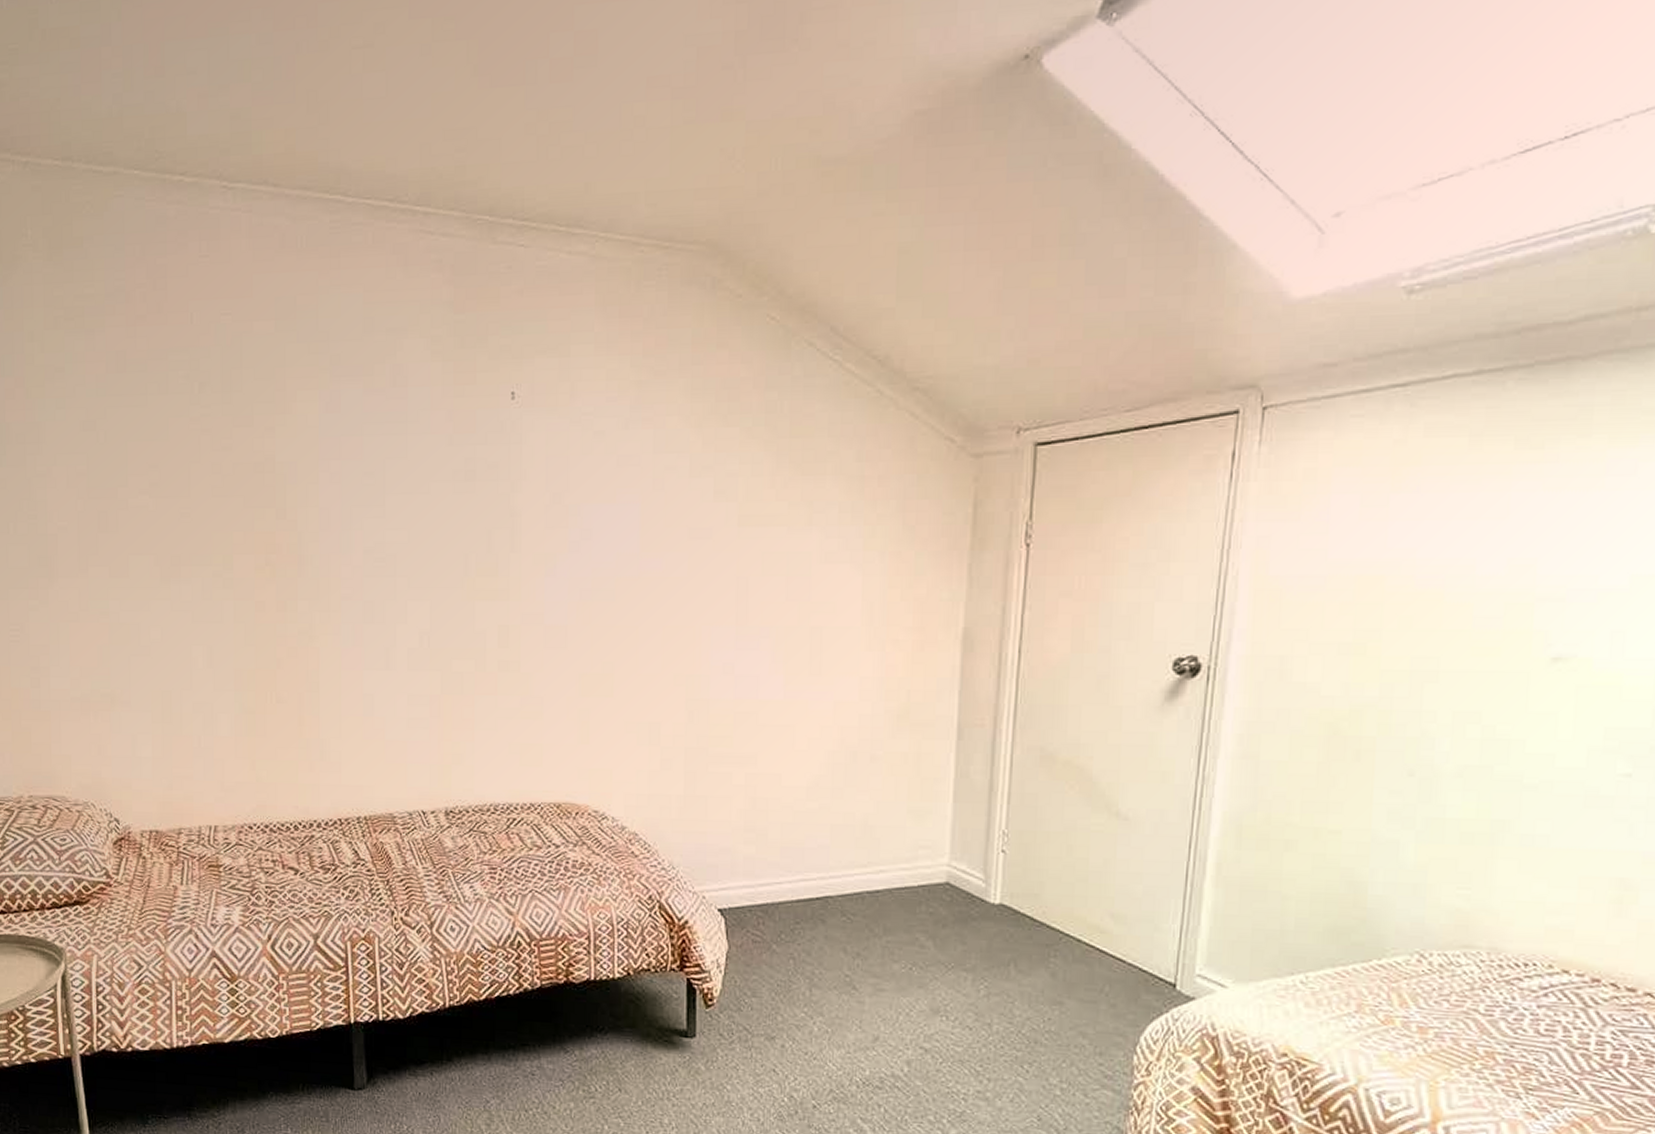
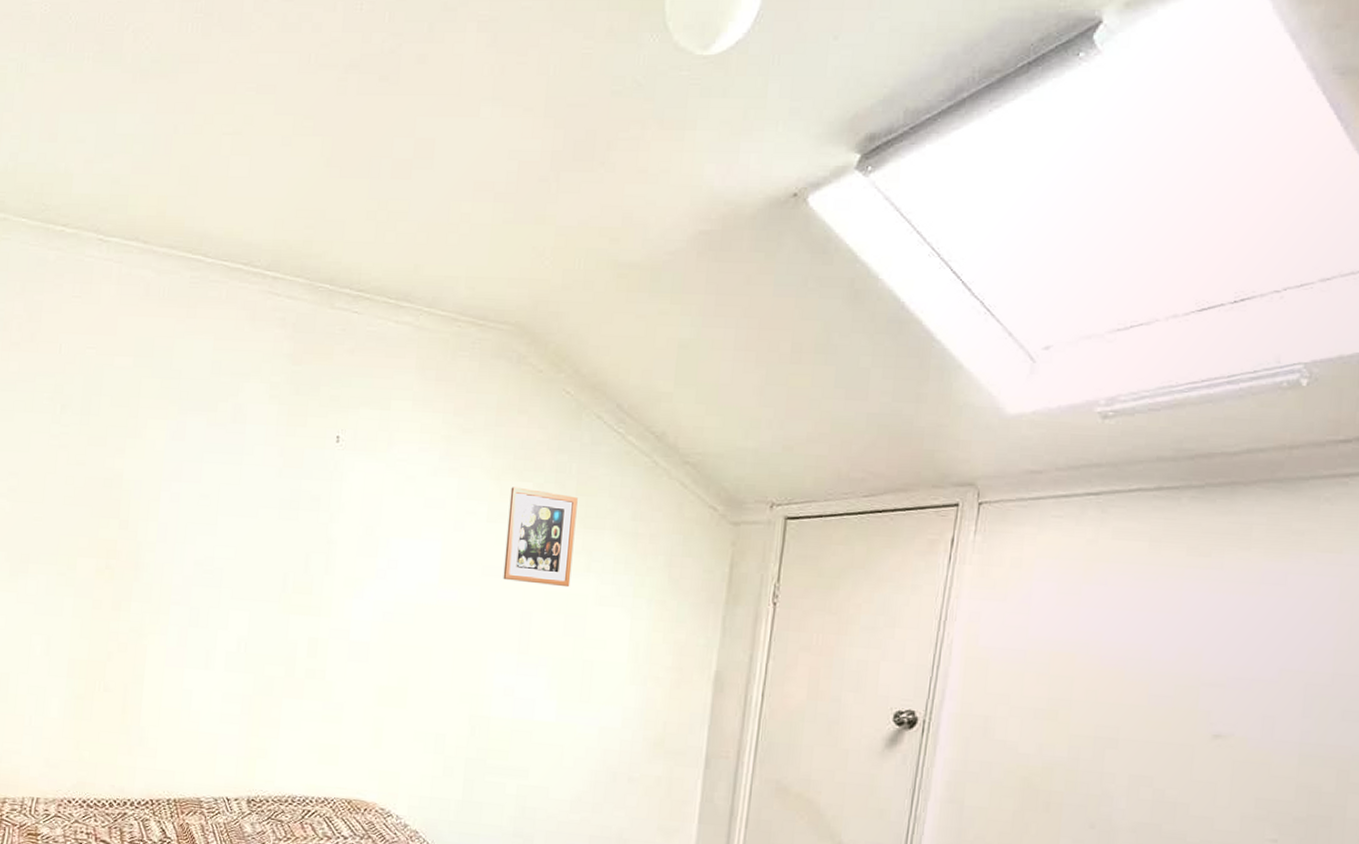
picture frame: none [712,434,792,545] -> present [503,487,578,588]

